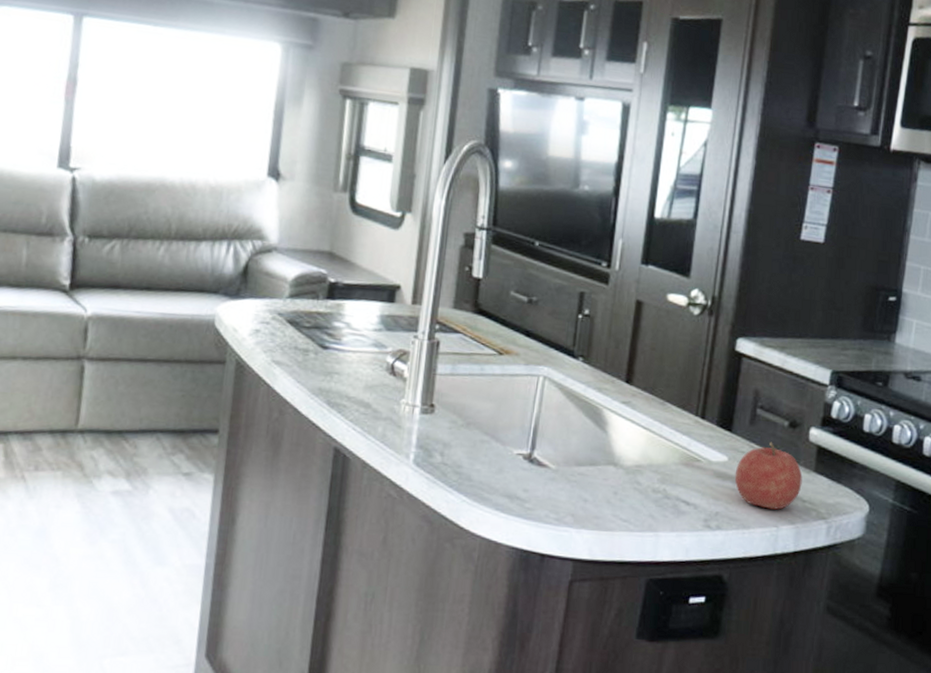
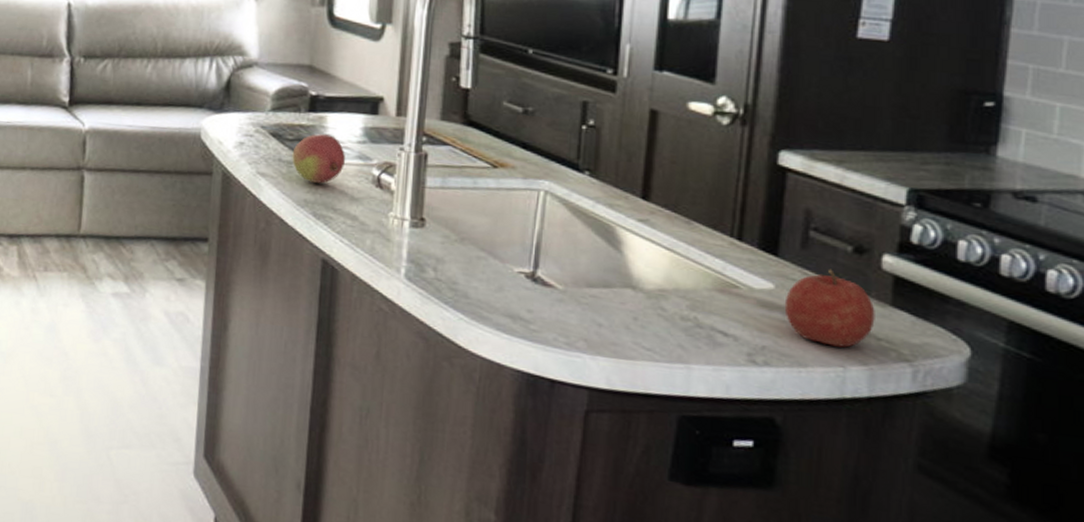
fruit: none [308,321,362,371] -> present [292,134,346,183]

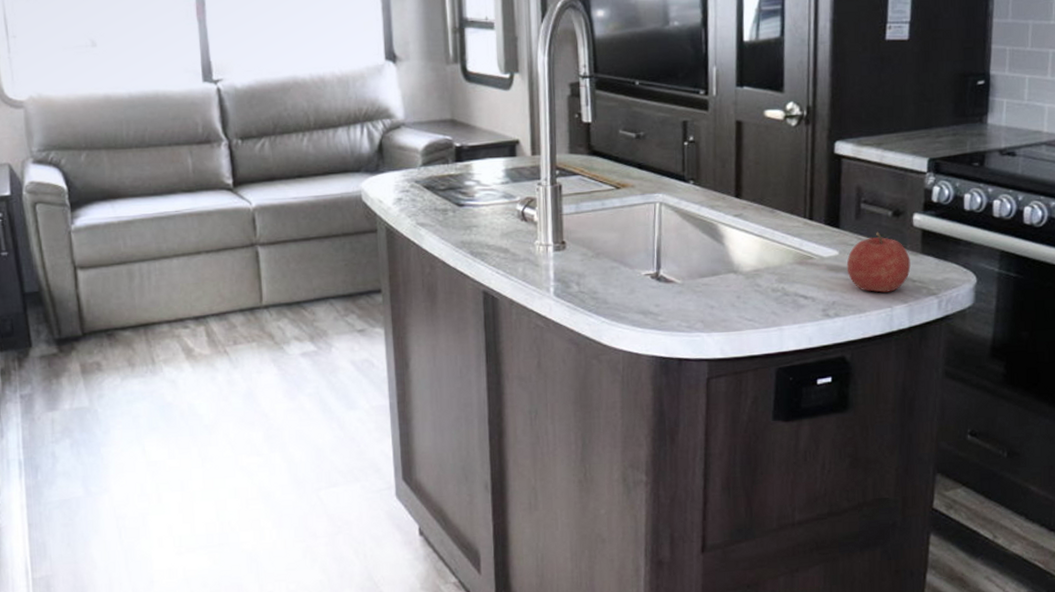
fruit: present [292,134,346,183] -> none [446,180,493,225]

